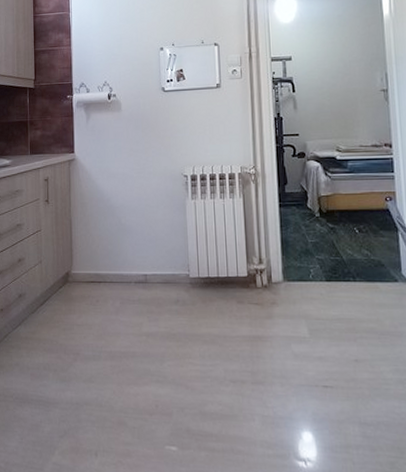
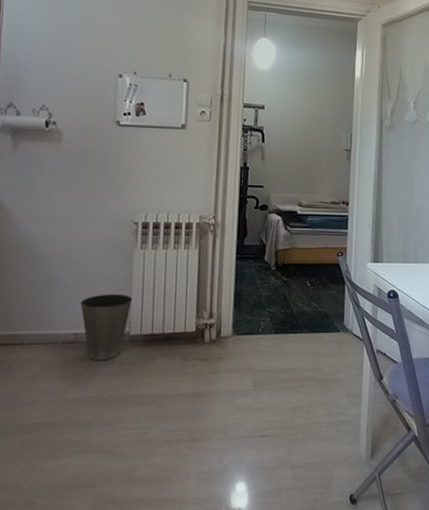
waste basket: none [146,239,189,300] -> present [80,293,133,361]

